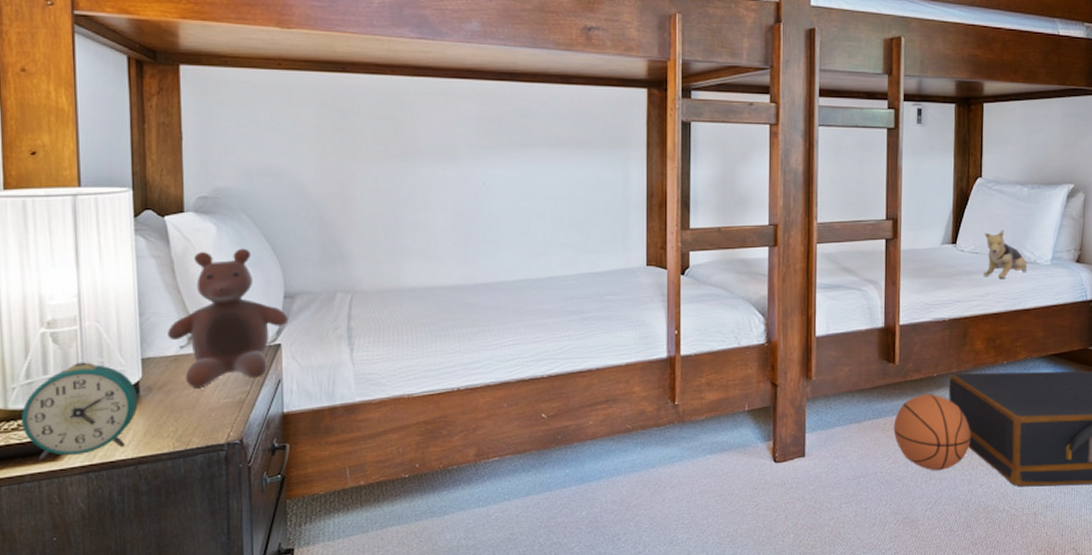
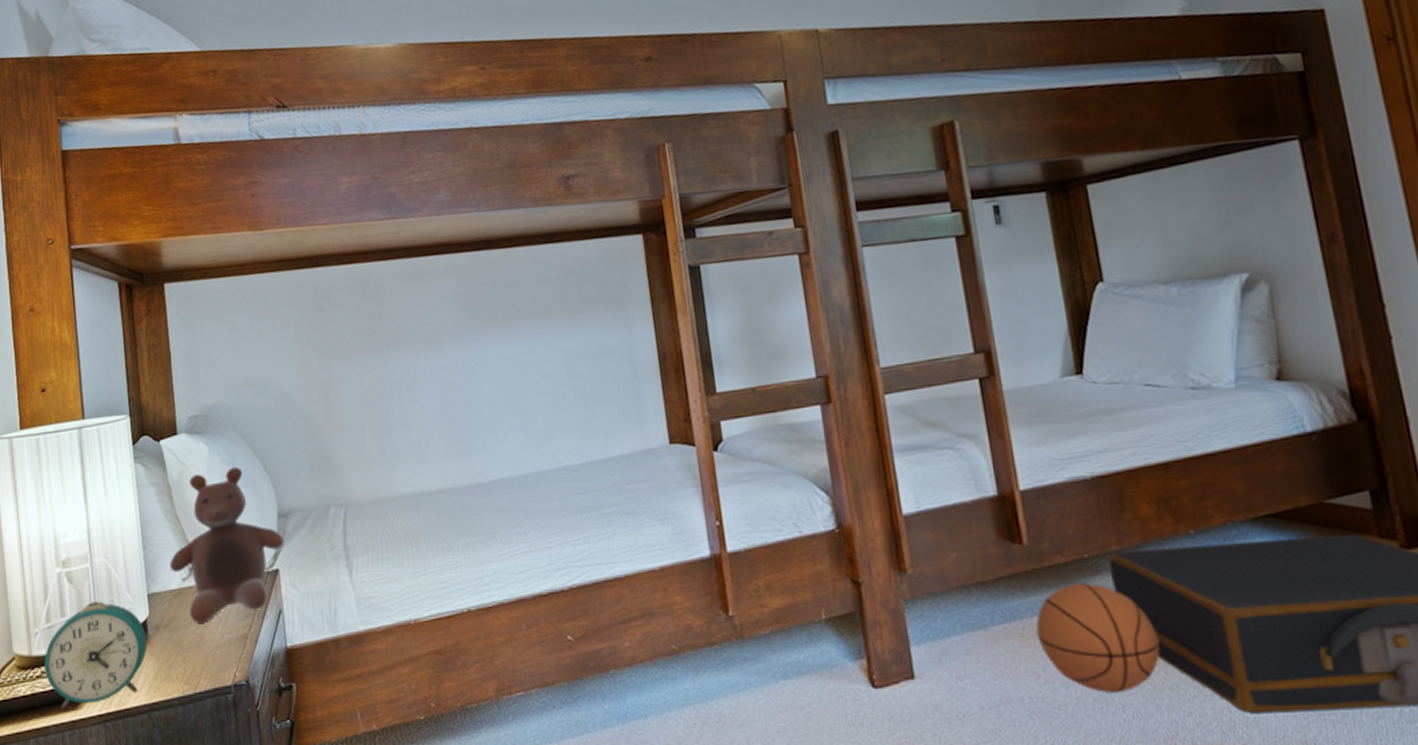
plush toy: present [982,230,1028,279] -> none [1123,347,1200,415]

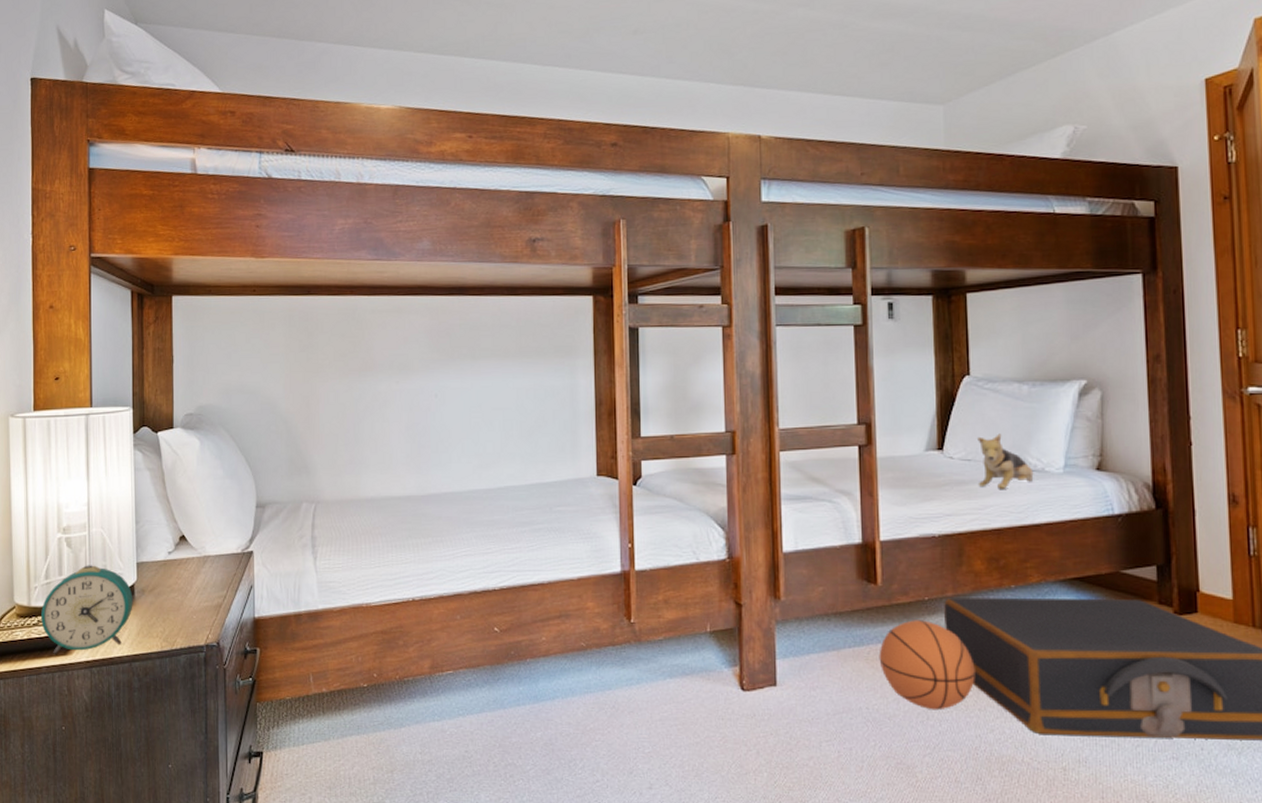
stuffed bear: present [170,466,284,623] -> none [158,461,260,591]
plush toy: none [1123,347,1200,415] -> present [977,433,1034,489]

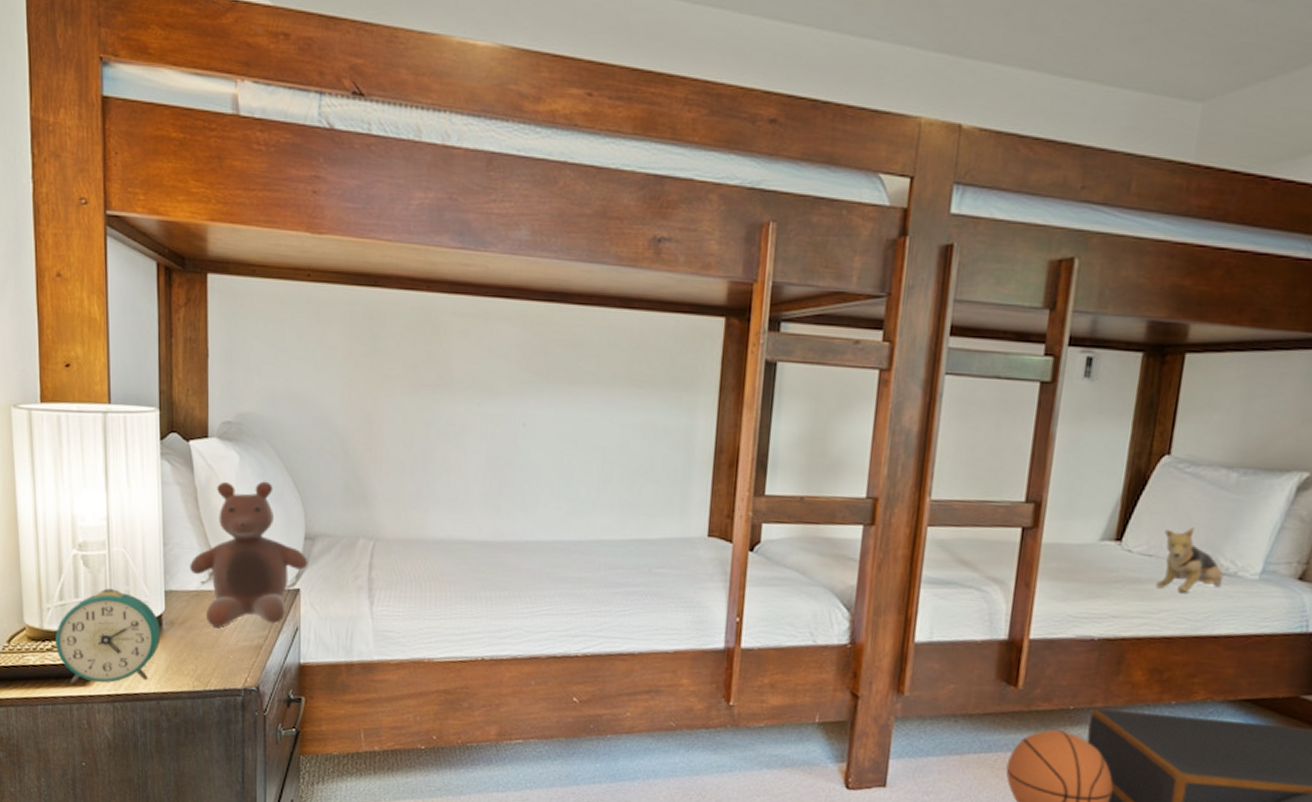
stuffed bear: none [158,461,260,591] -> present [190,481,308,627]

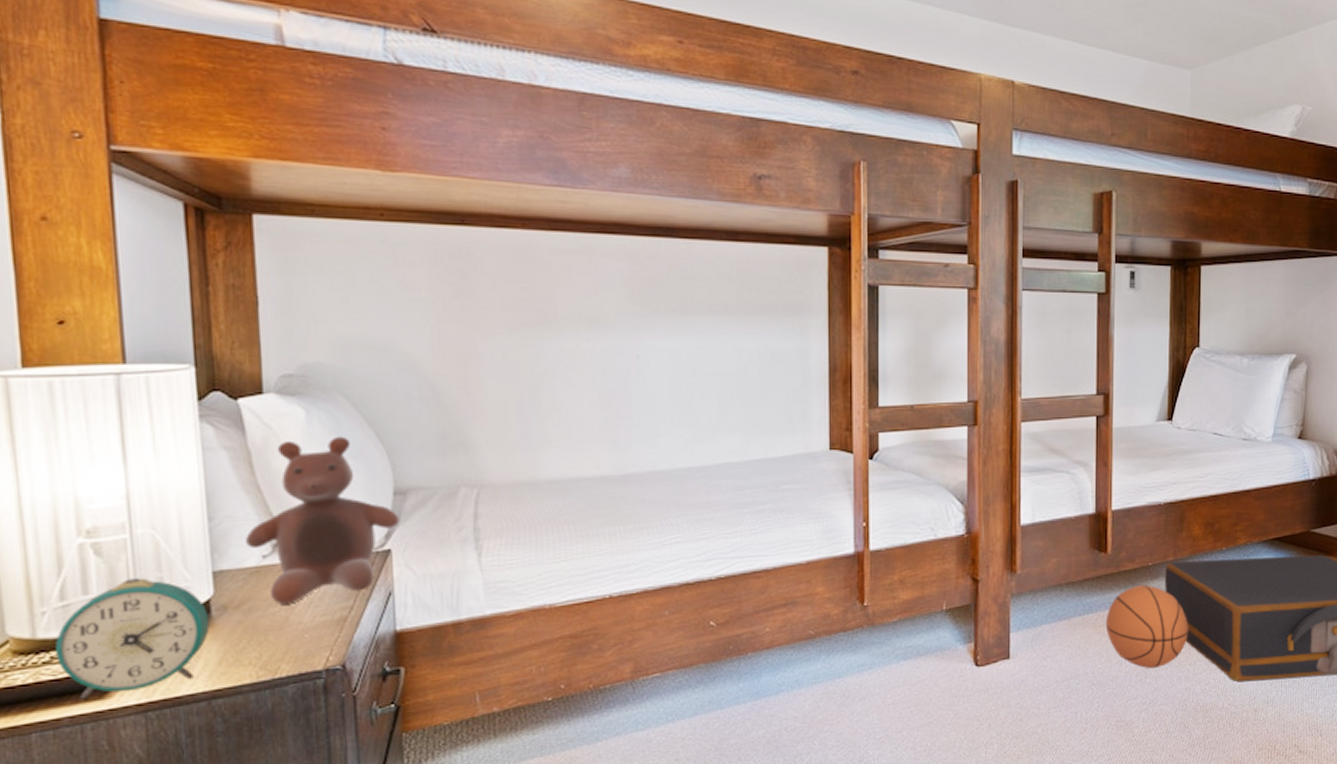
plush toy: present [1155,527,1224,593] -> none [1200,404,1248,458]

